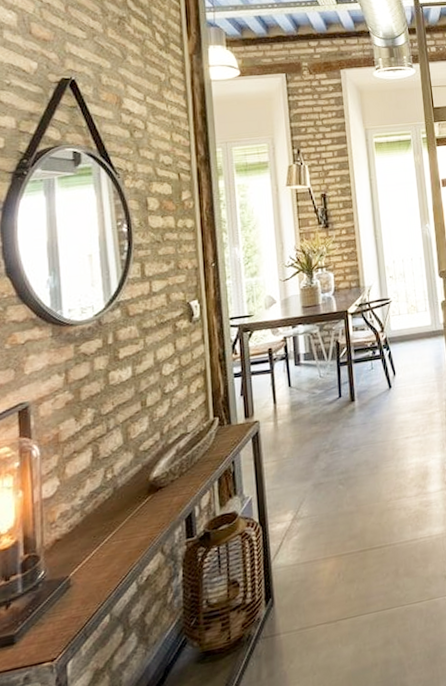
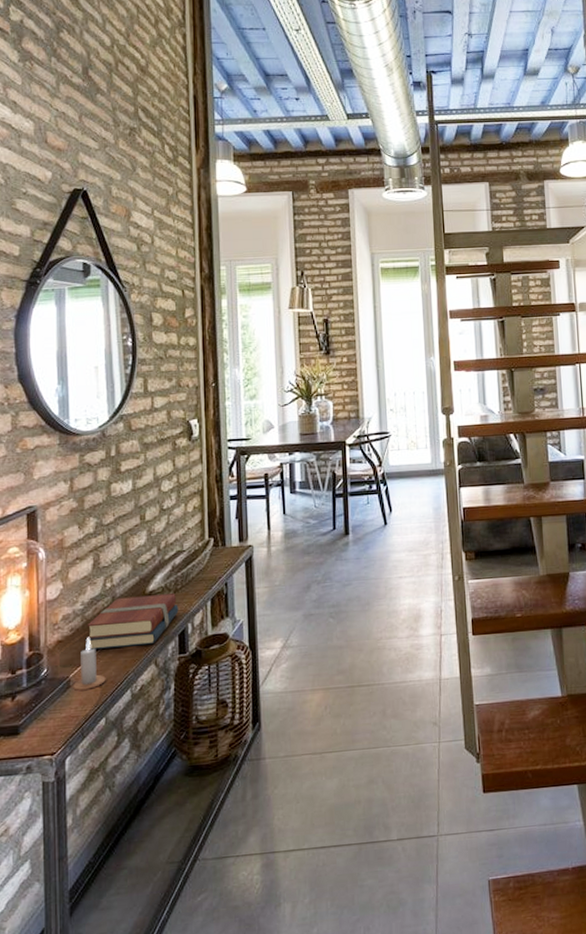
candle: none [72,532,109,590] -> present [72,636,106,691]
books: none [84,477,185,546] -> present [84,593,179,651]

